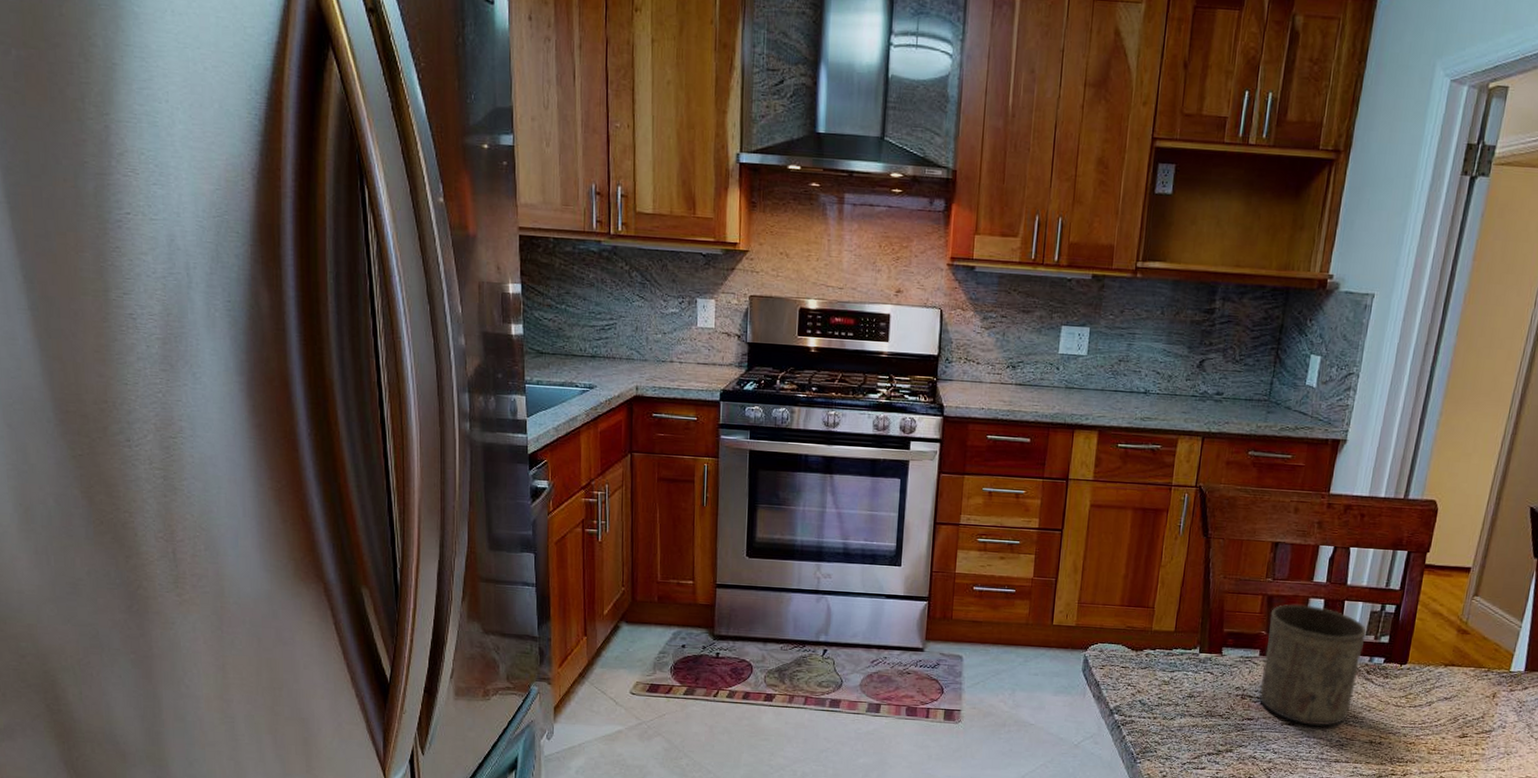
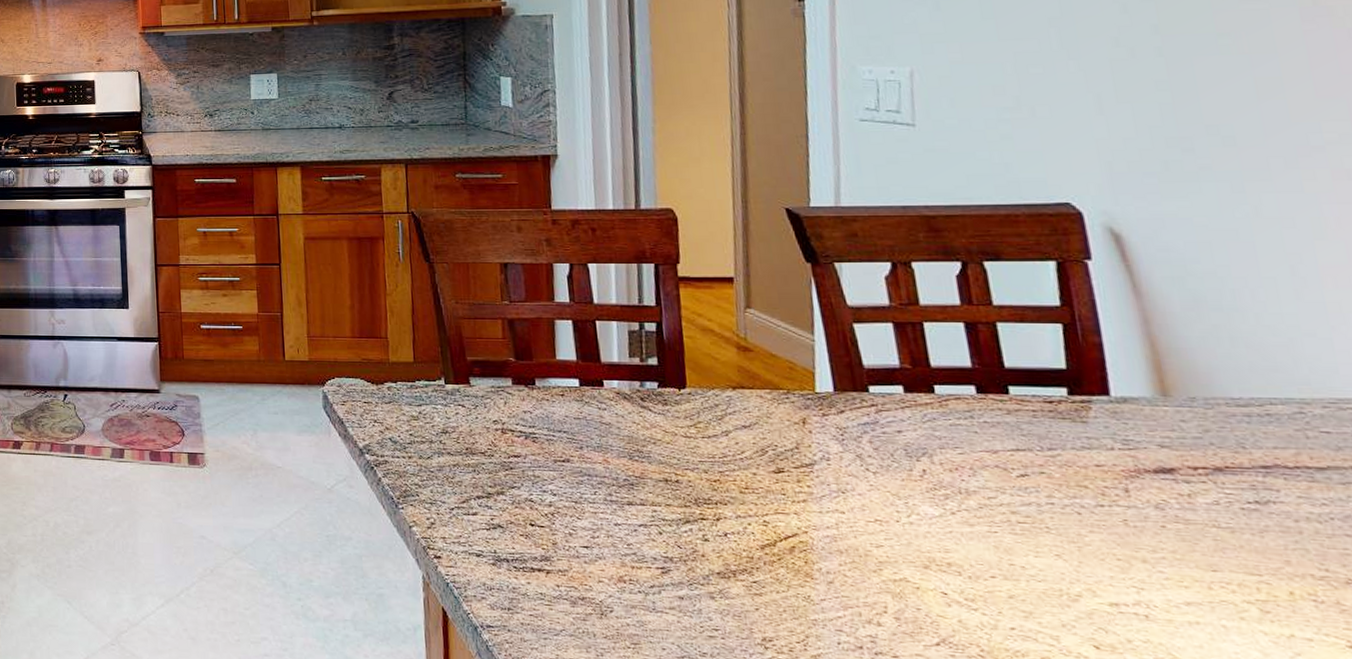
cup: present [1259,604,1367,726] -> none [514,327,632,463]

